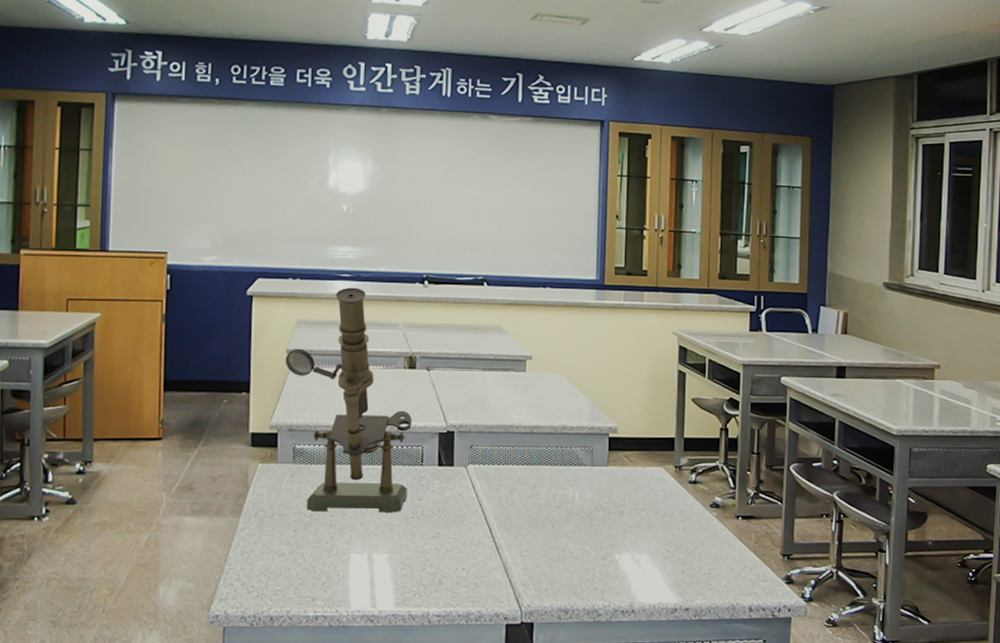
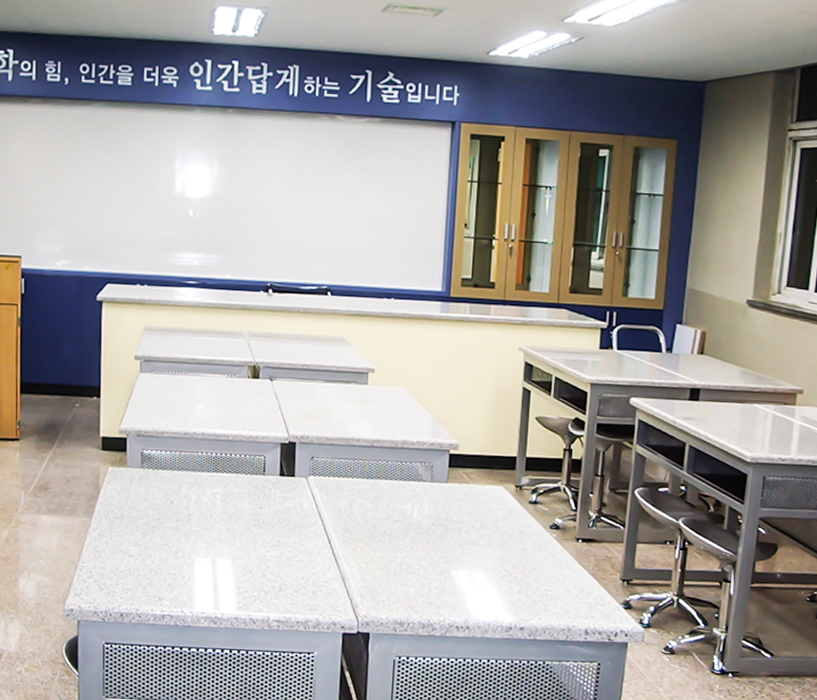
microscope: present [285,287,412,512] -> none [133,294,255,520]

